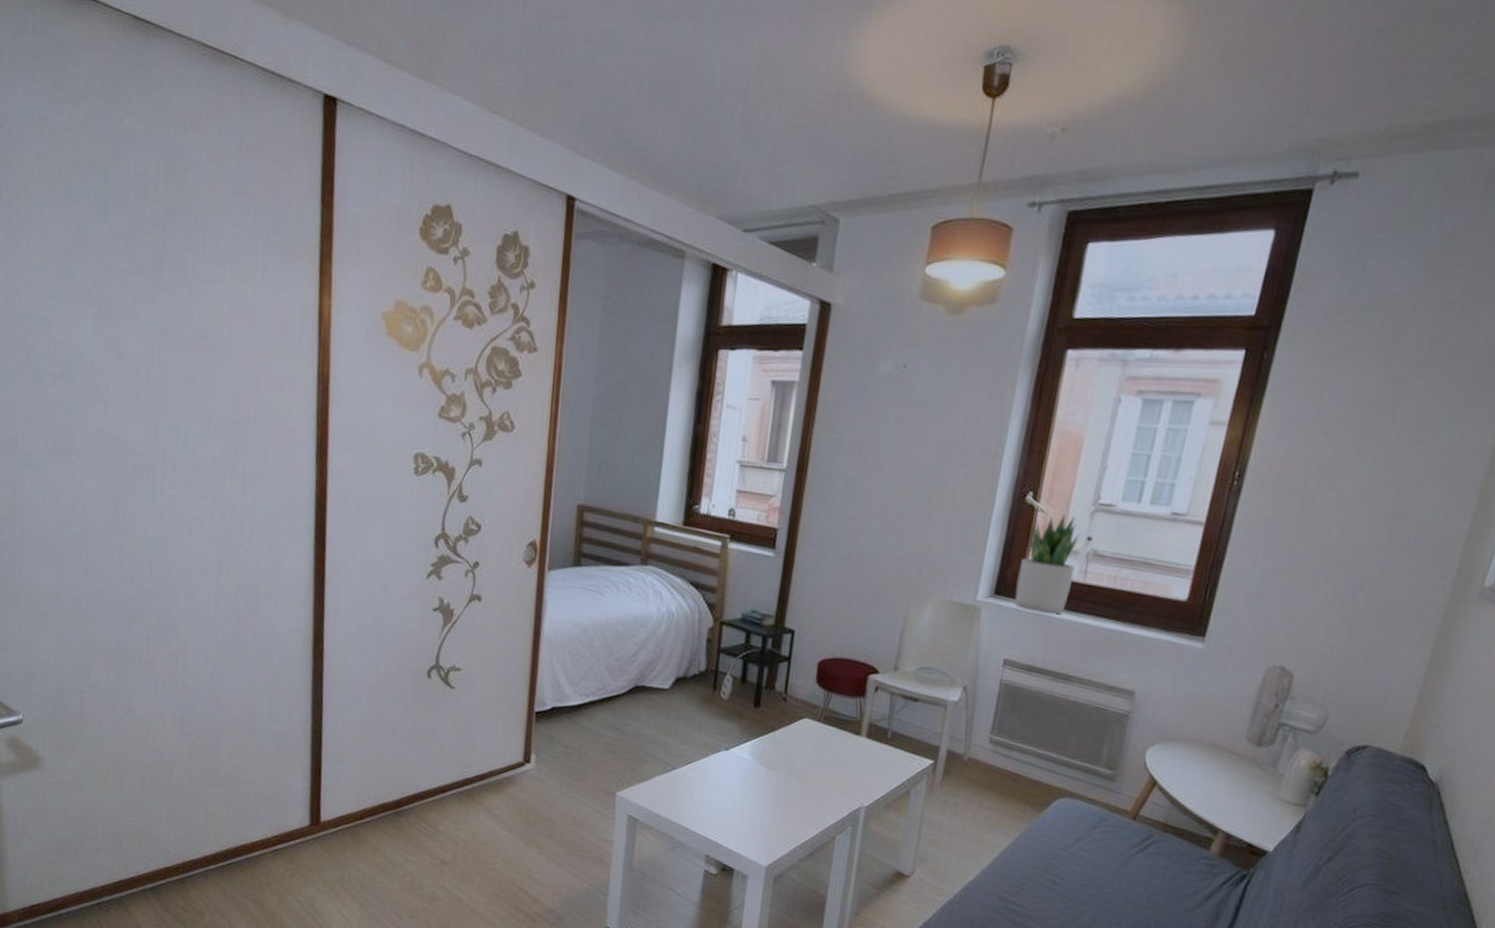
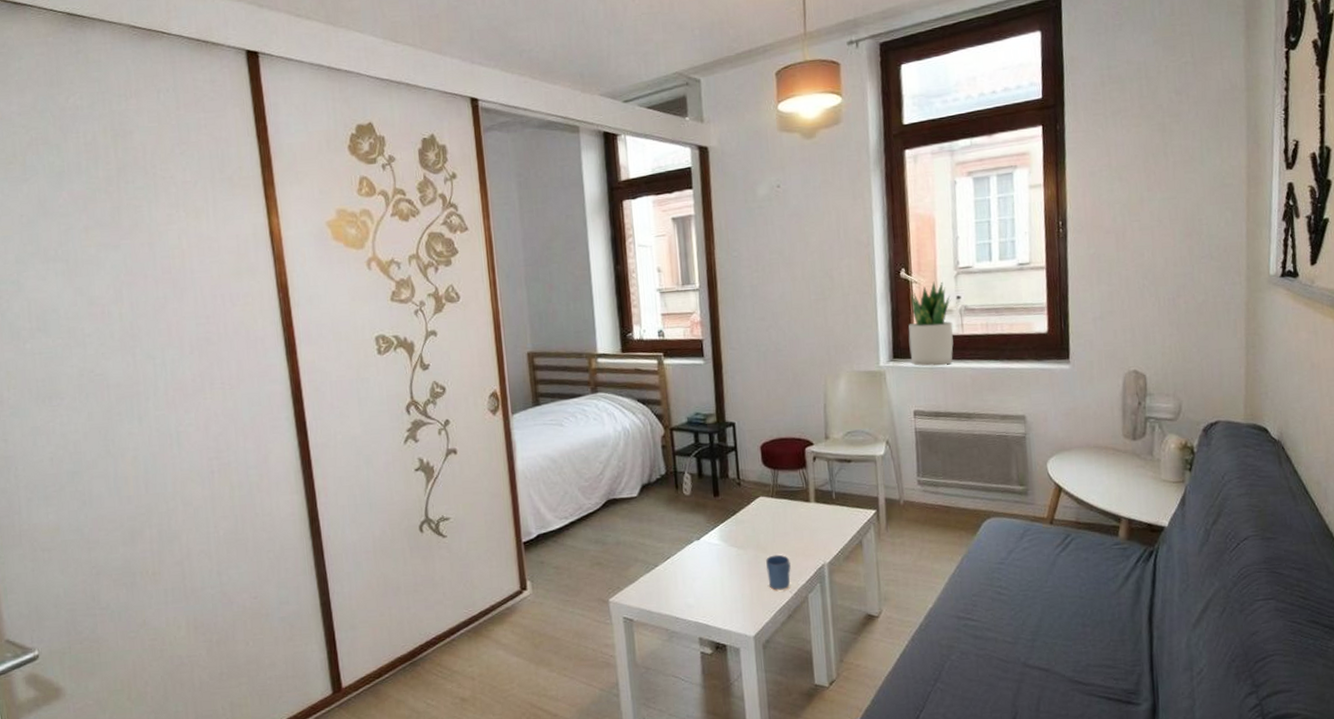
mug: none [795,784,824,825] -> present [766,554,791,591]

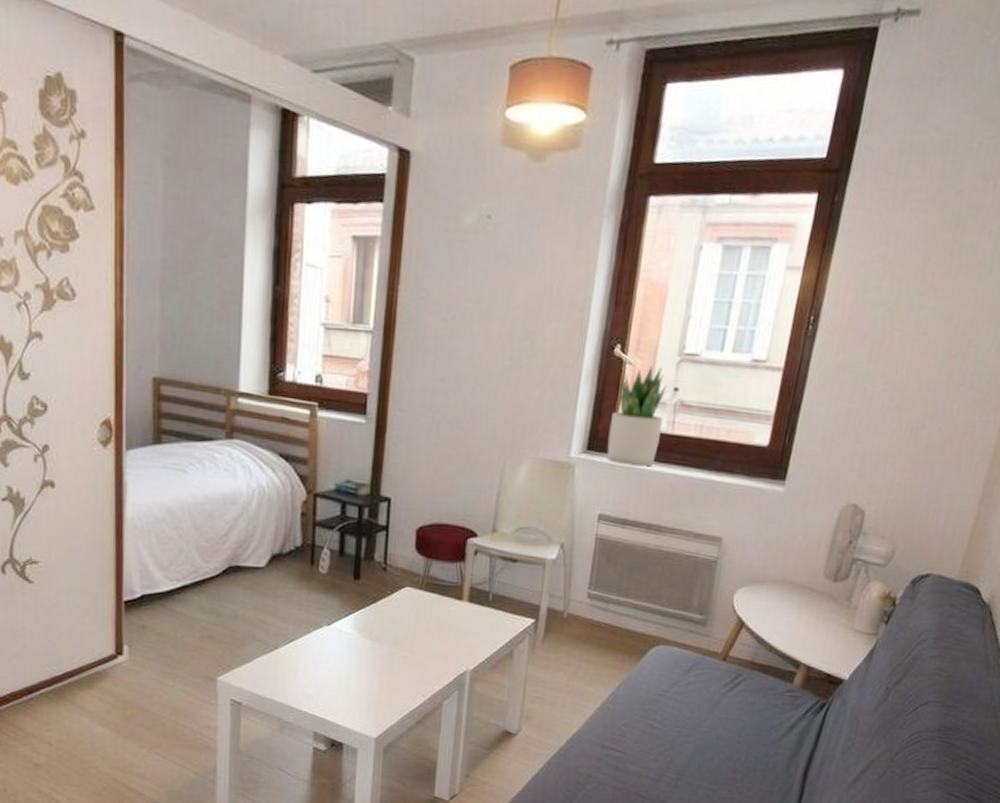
mug: present [766,554,791,591] -> none [401,653,429,693]

